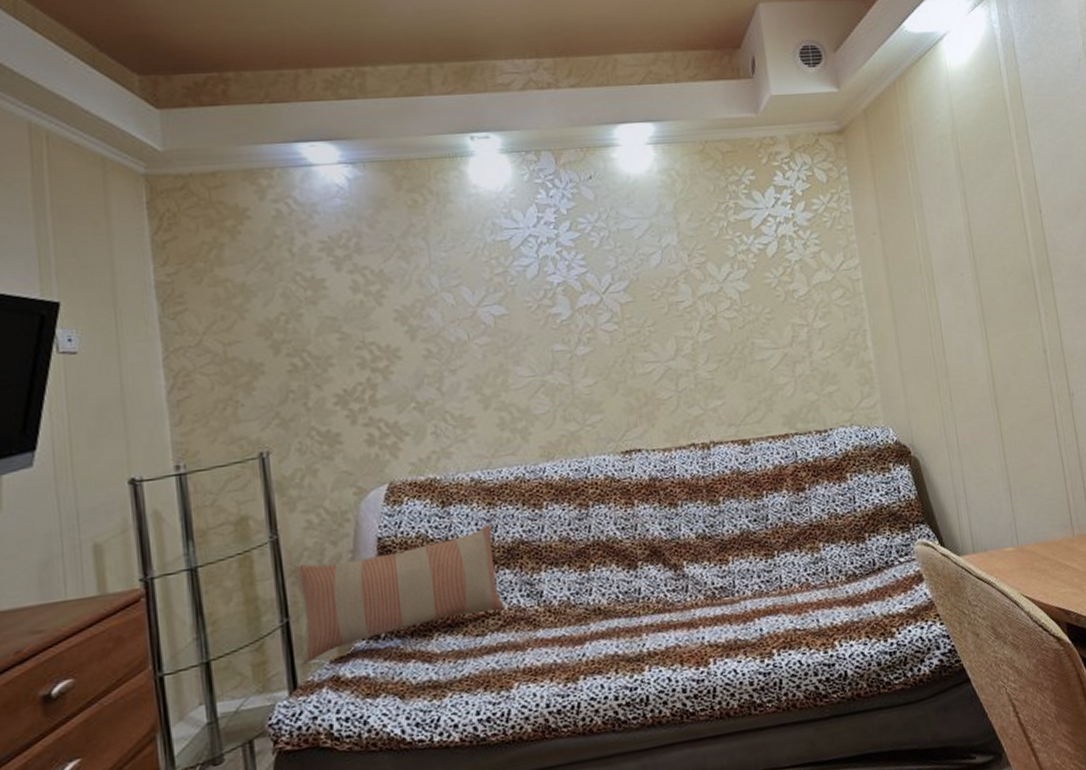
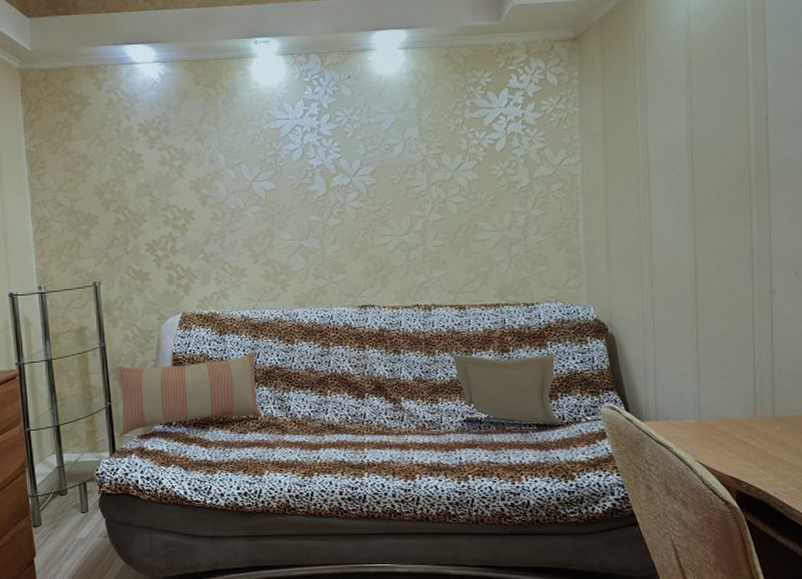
cushion: none [739,487,873,582] -> present [452,354,562,426]

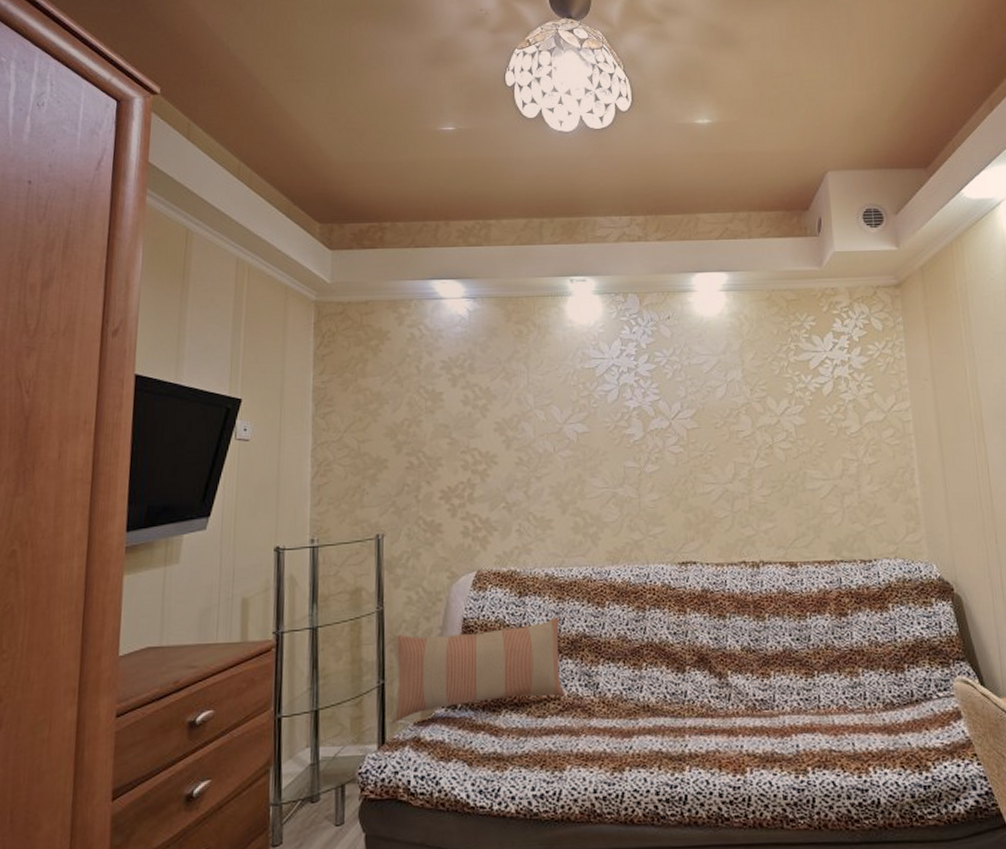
cushion: present [452,354,562,426] -> none [784,618,911,704]

